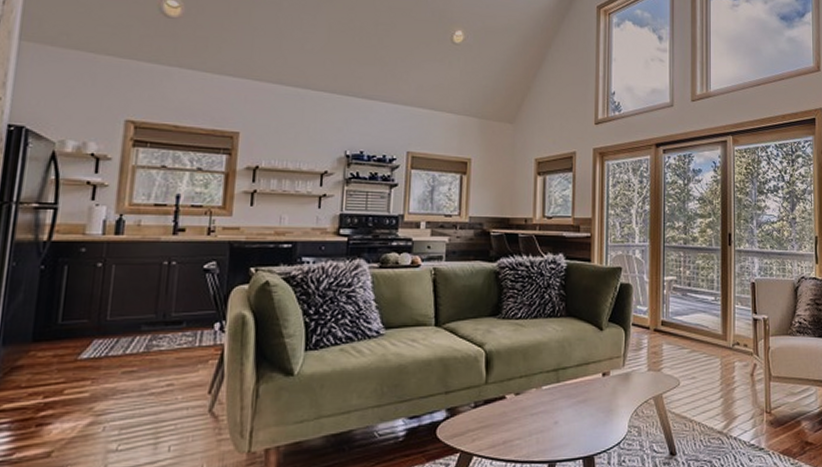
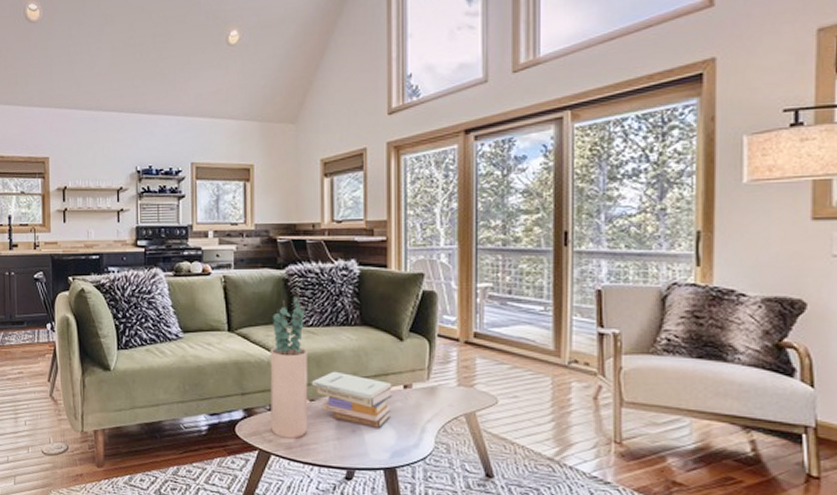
vase: none [474,283,515,437] -> present [270,290,308,439]
books: none [517,363,592,419] -> present [311,371,392,430]

